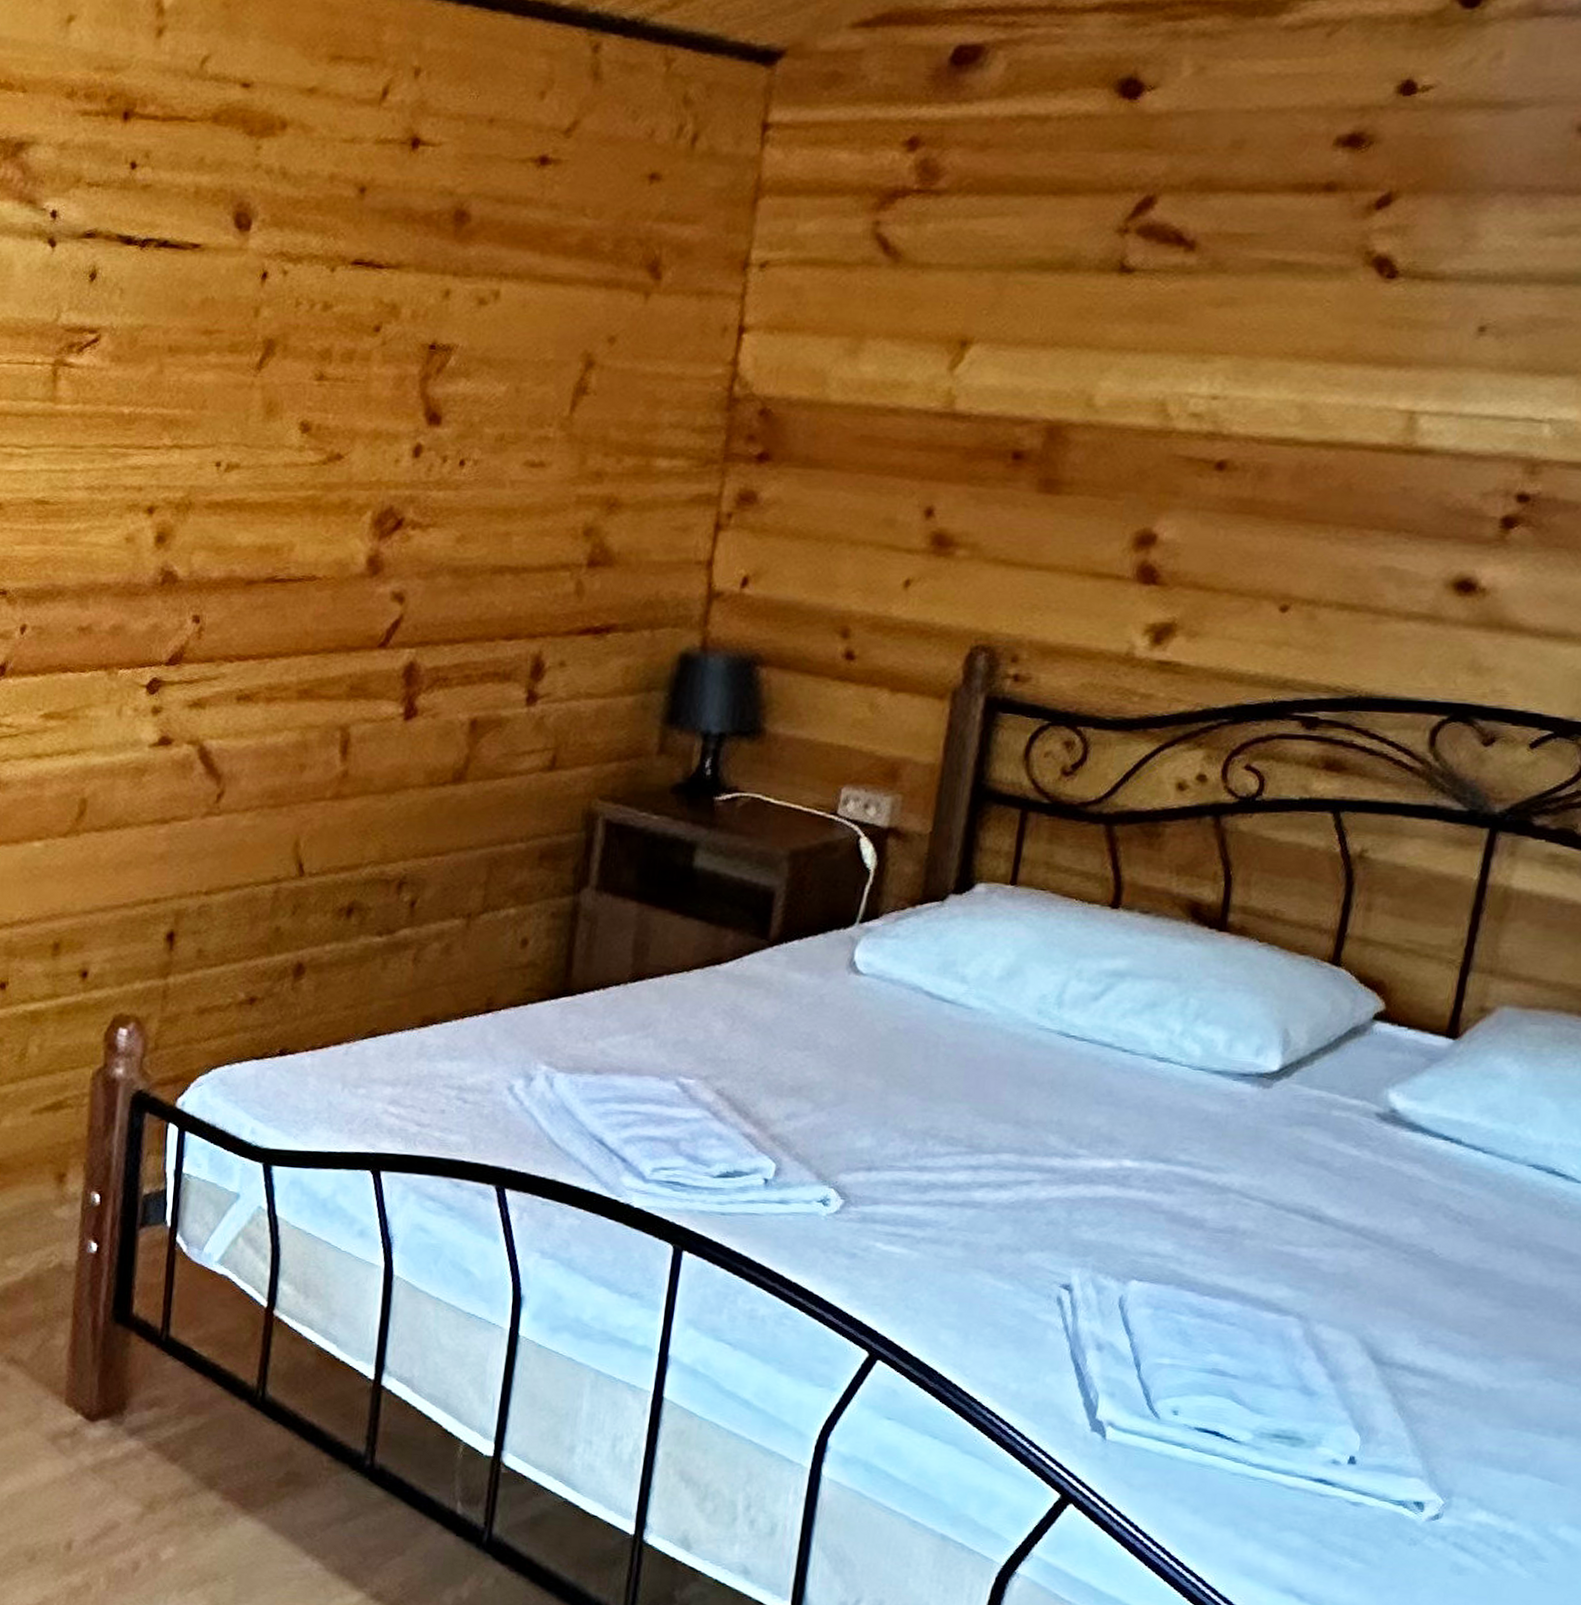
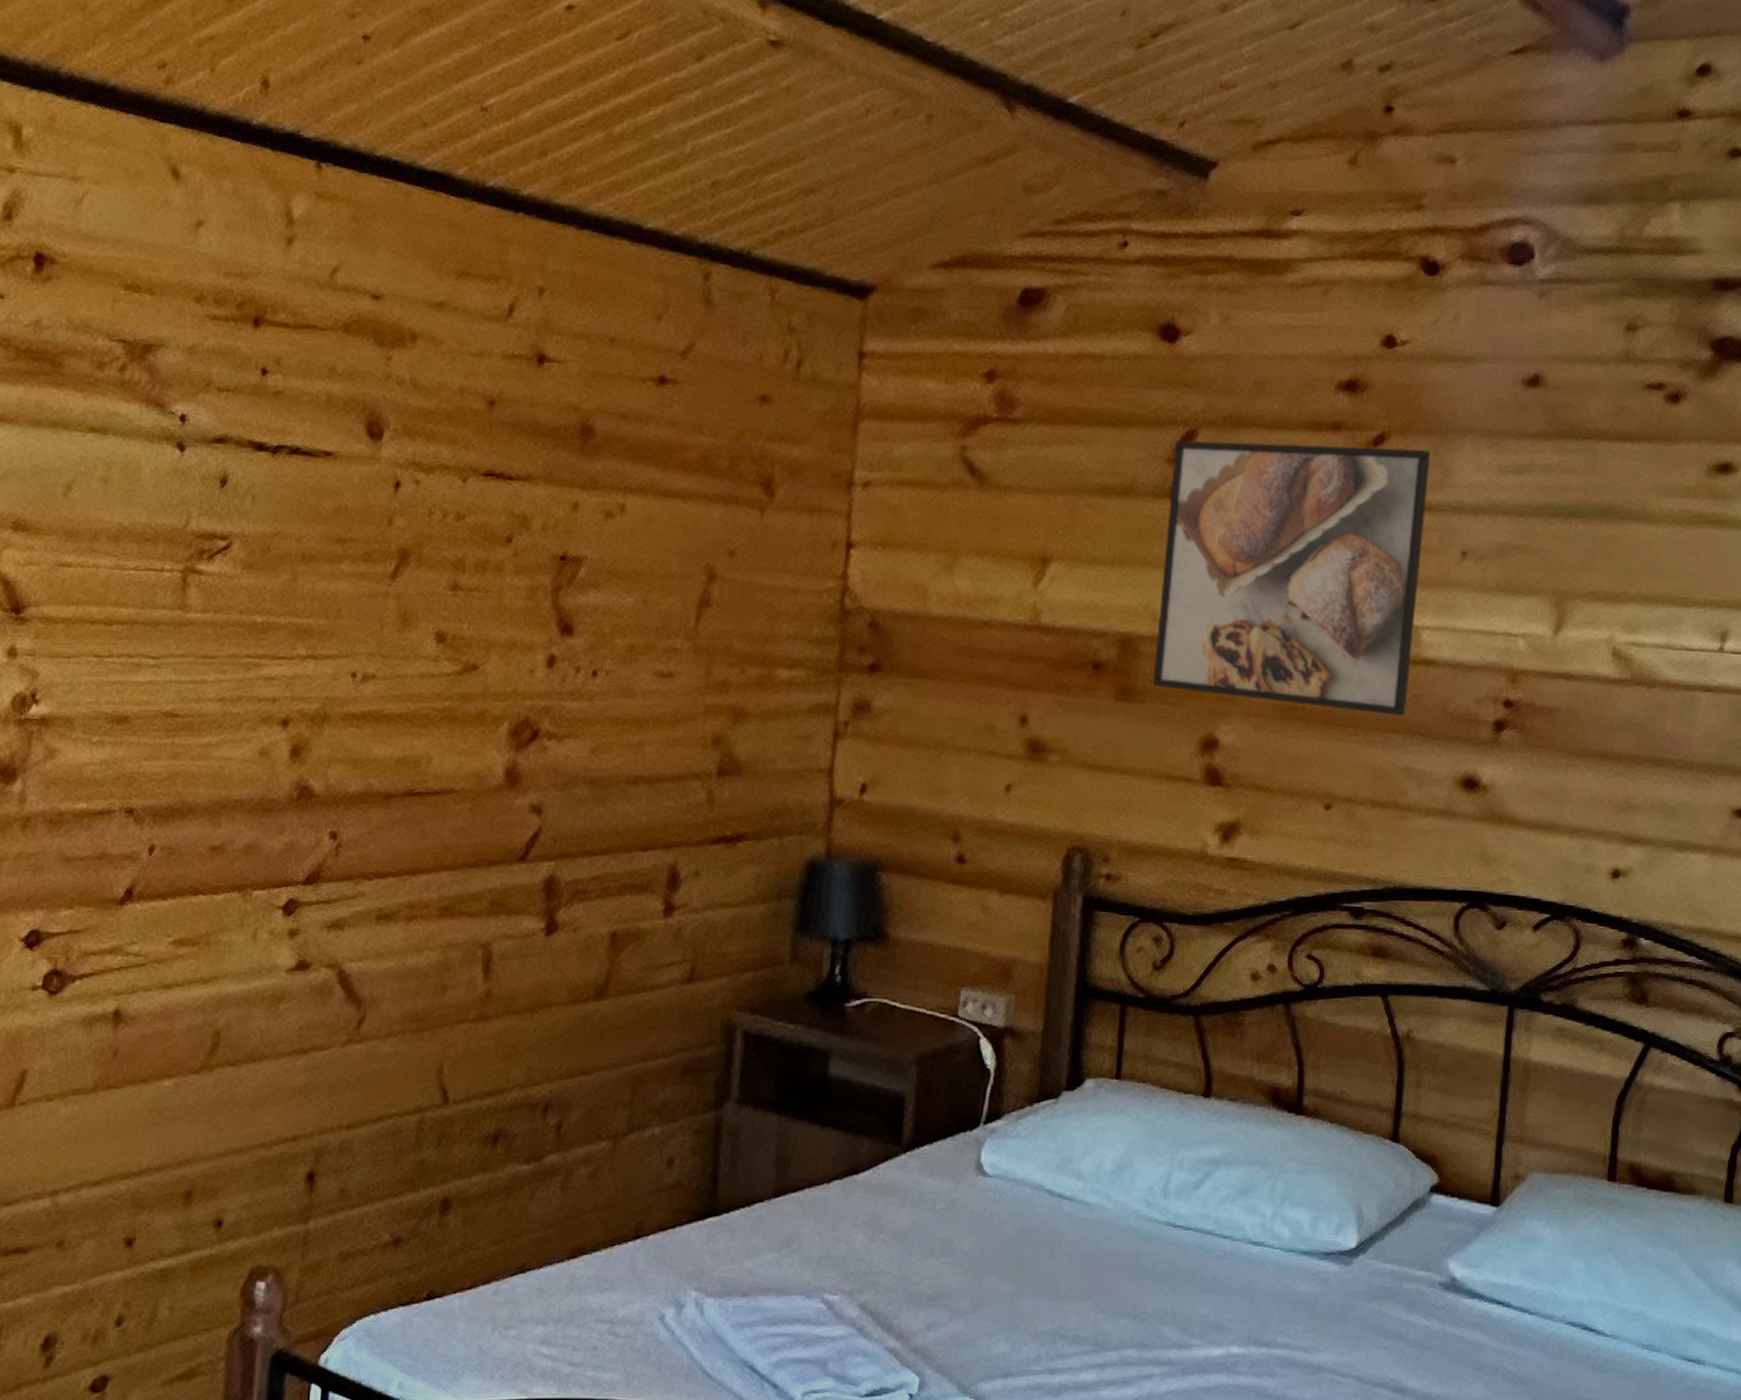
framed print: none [1082,208,1450,511] -> present [1152,440,1431,717]

